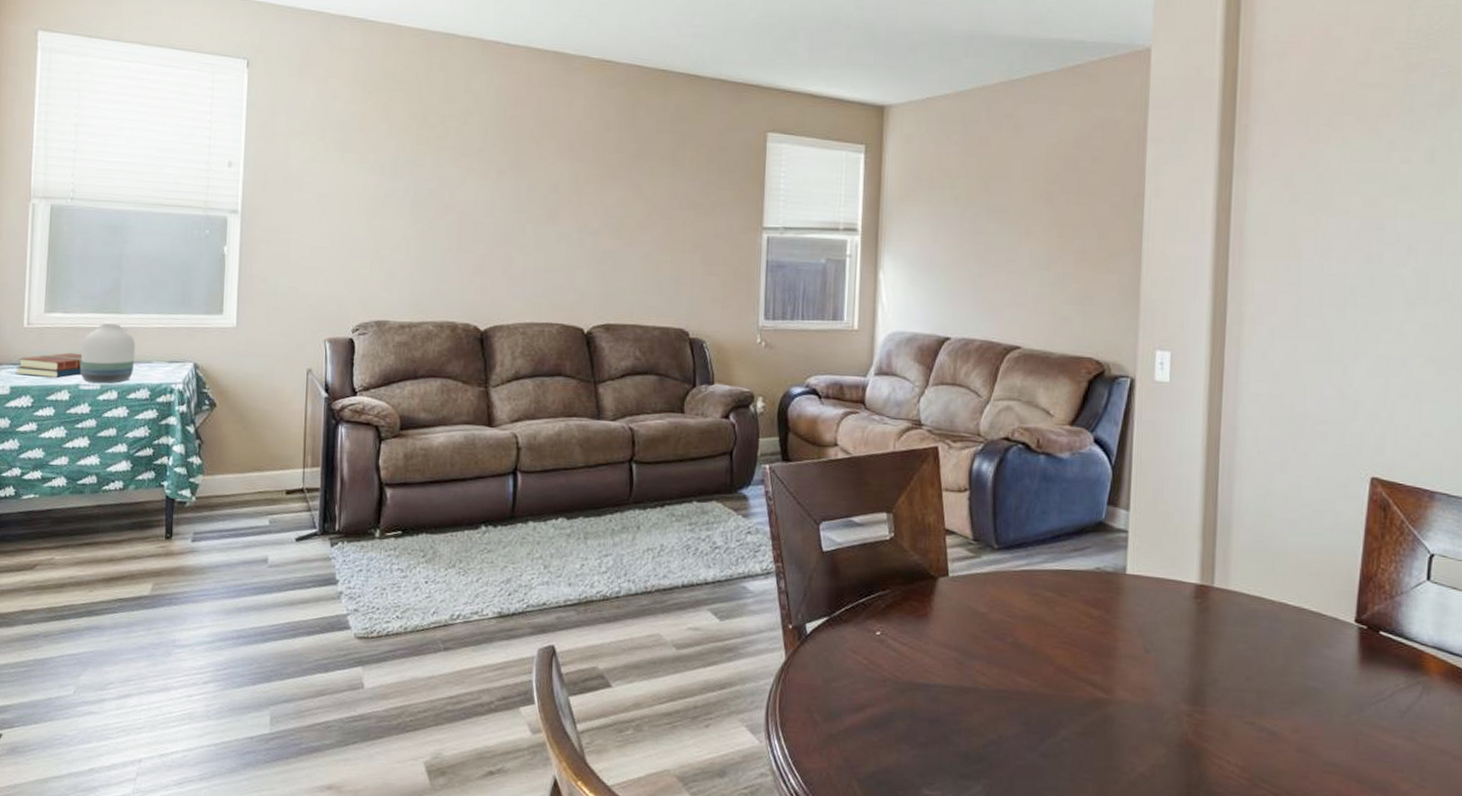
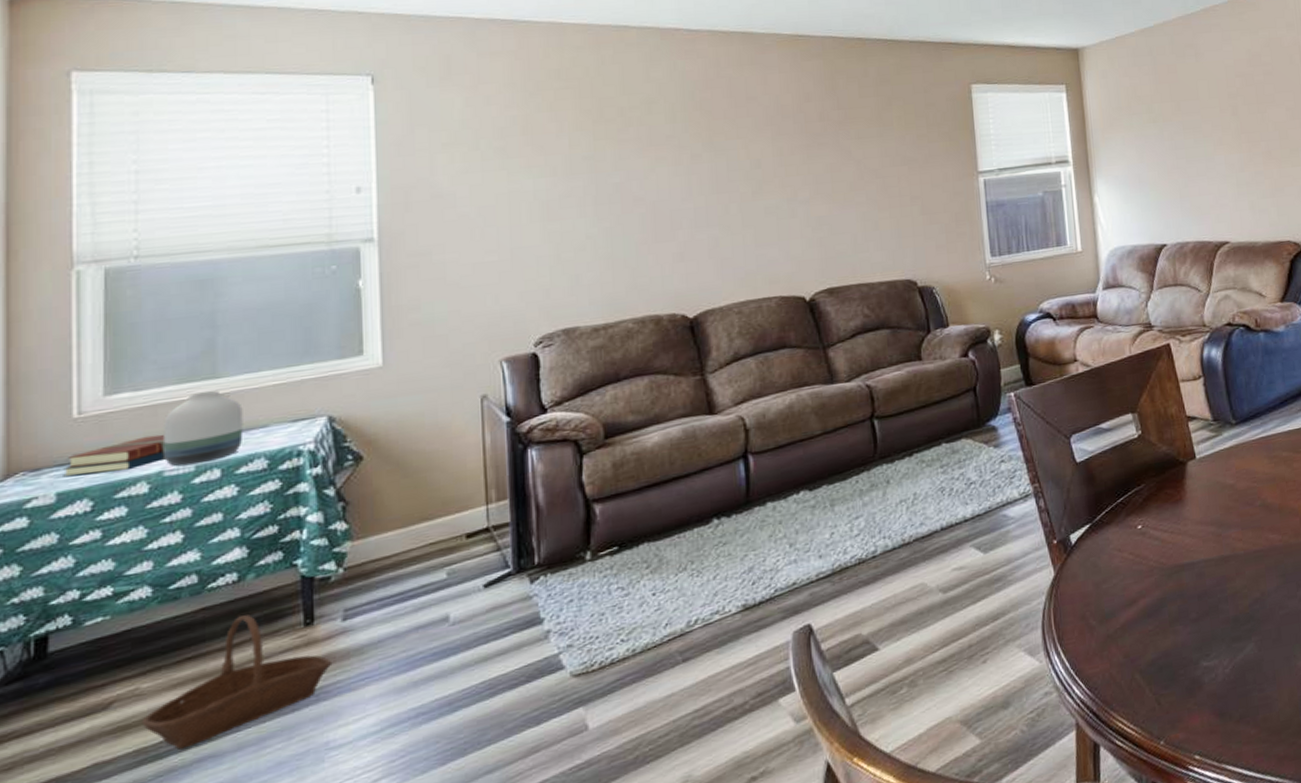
basket: none [54,518,183,616] -> present [142,615,333,750]

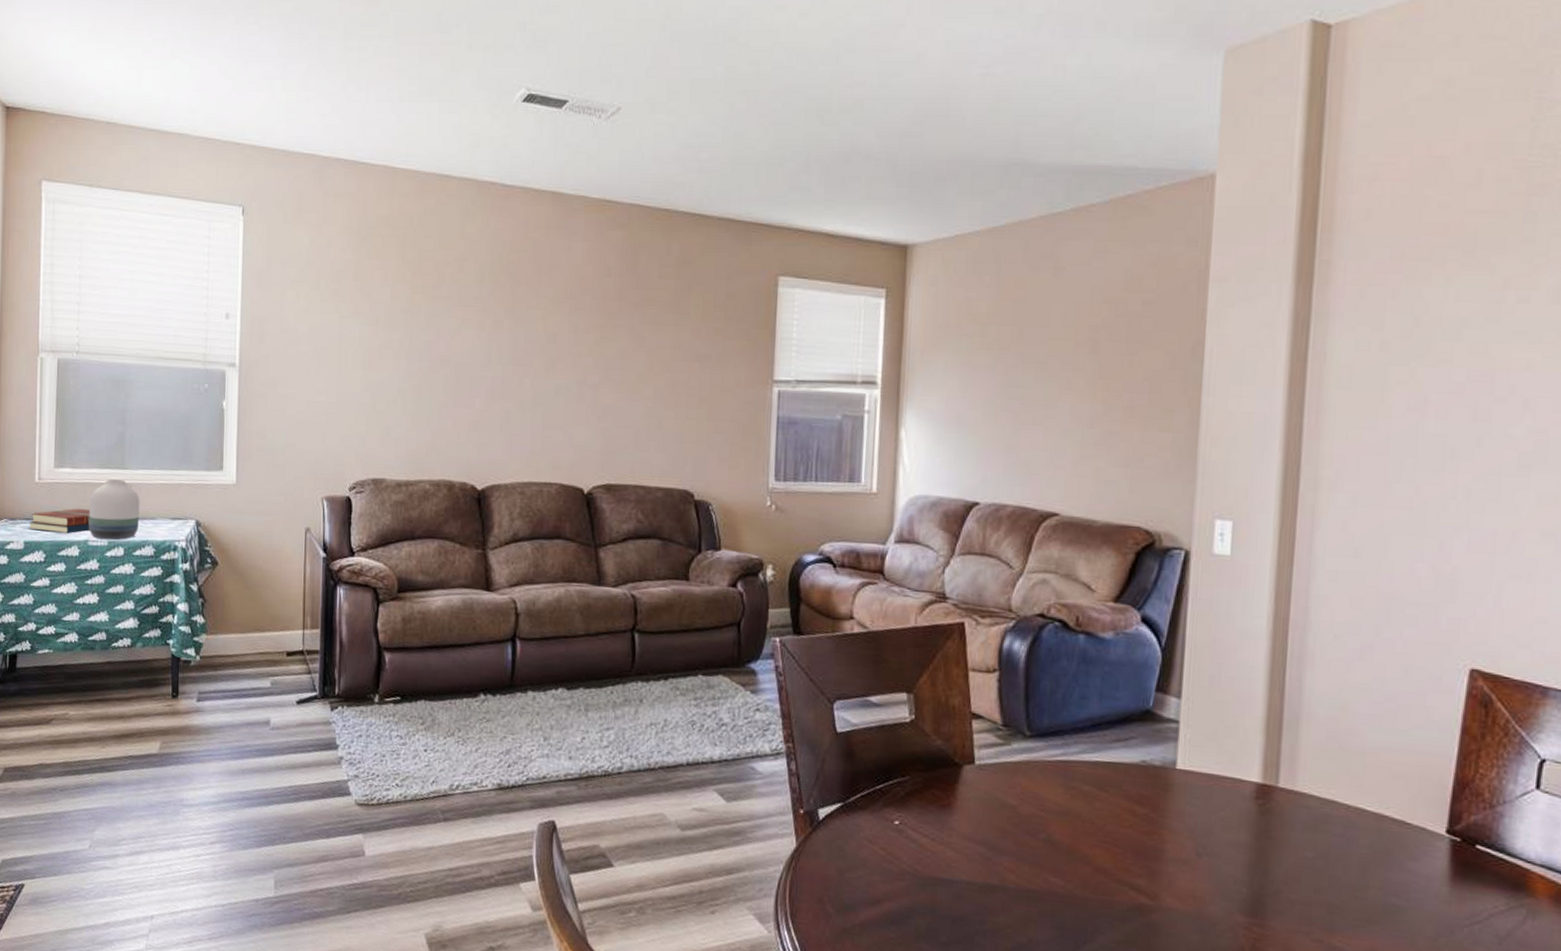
basket: present [142,615,333,750] -> none [69,676,189,772]

